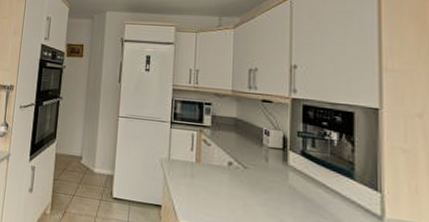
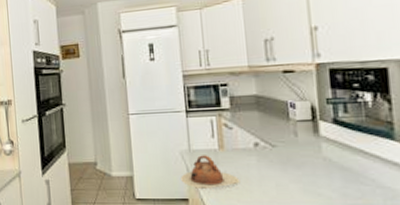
teapot: none [157,165,211,199] -> present [181,155,240,189]

